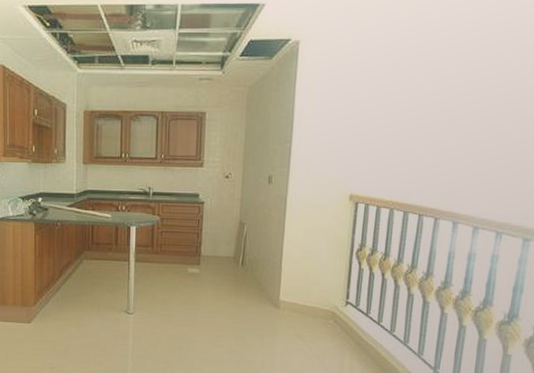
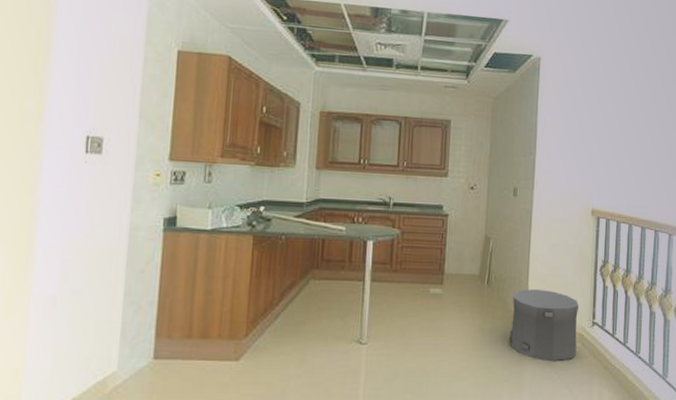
trash can: none [262,270,332,336] -> present [509,289,579,362]

